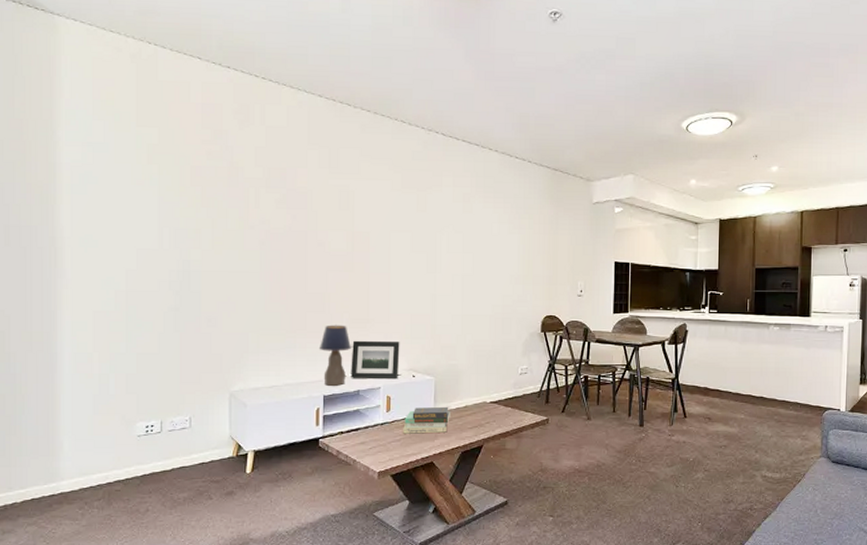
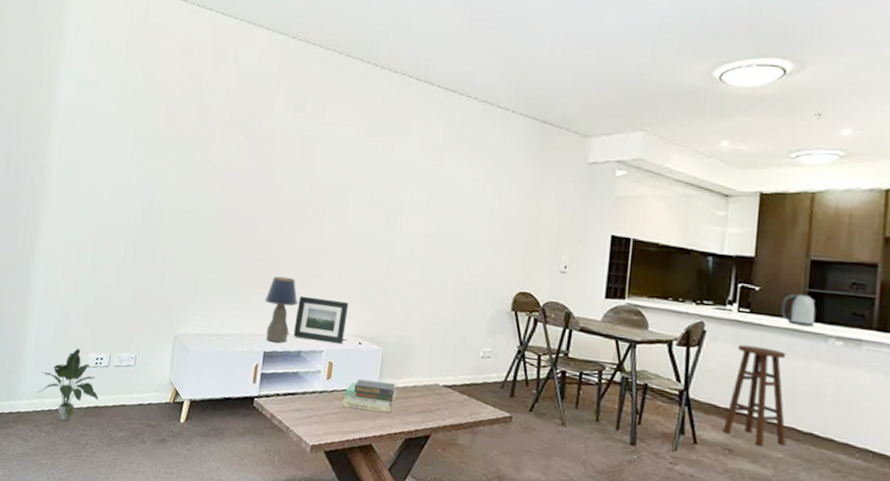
potted plant: none [82,419,154,494] -> present [38,348,99,422]
bar stool: none [703,338,745,413] -> present [723,344,787,447]
kettle: none [738,294,761,319] -> present [781,293,816,327]

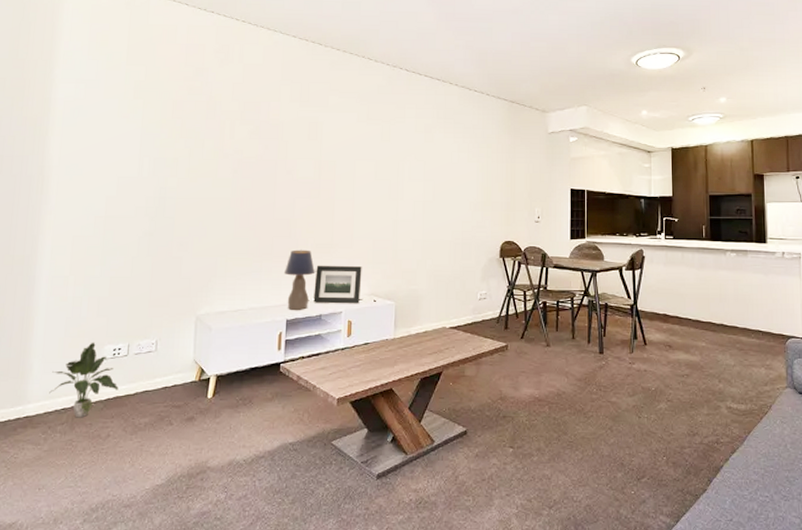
books: present [342,379,398,413] -> none [363,331,411,359]
bar stool: present [723,344,787,447] -> none [663,264,706,340]
kettle: present [781,293,816,327] -> none [693,220,717,245]

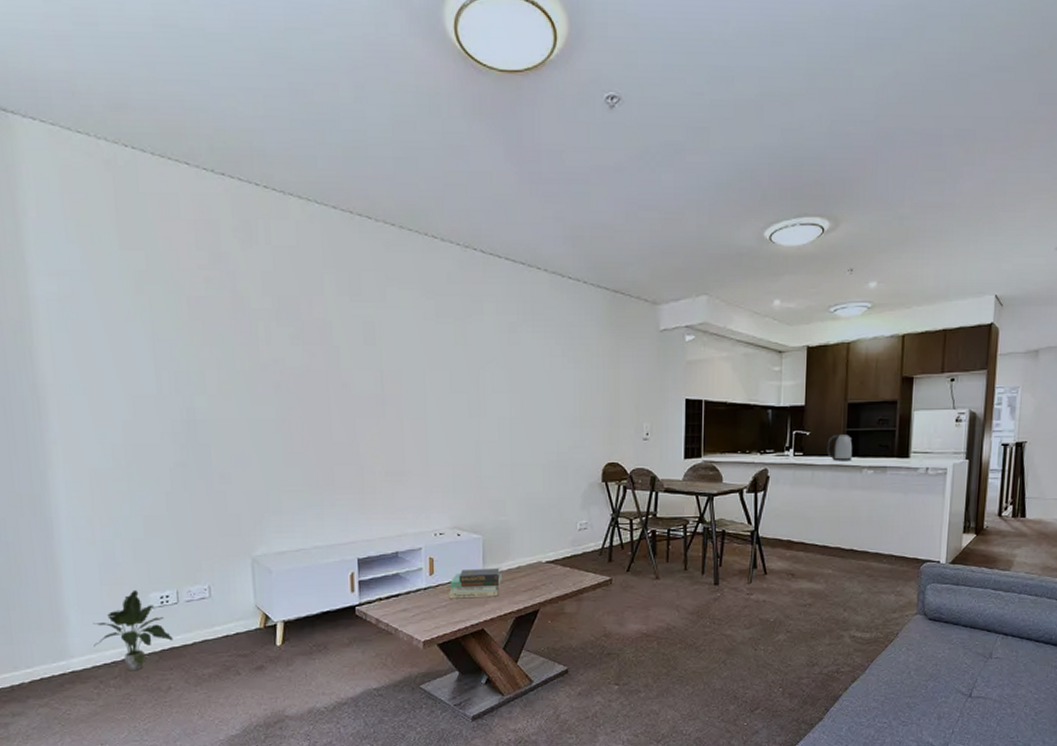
table lamp: present [283,249,316,310] -> none [349,478,387,548]
picture frame: present [313,266,362,303] -> none [387,496,442,539]
books: none [363,331,411,359] -> present [449,567,503,599]
kettle: none [693,220,717,245] -> present [827,433,853,461]

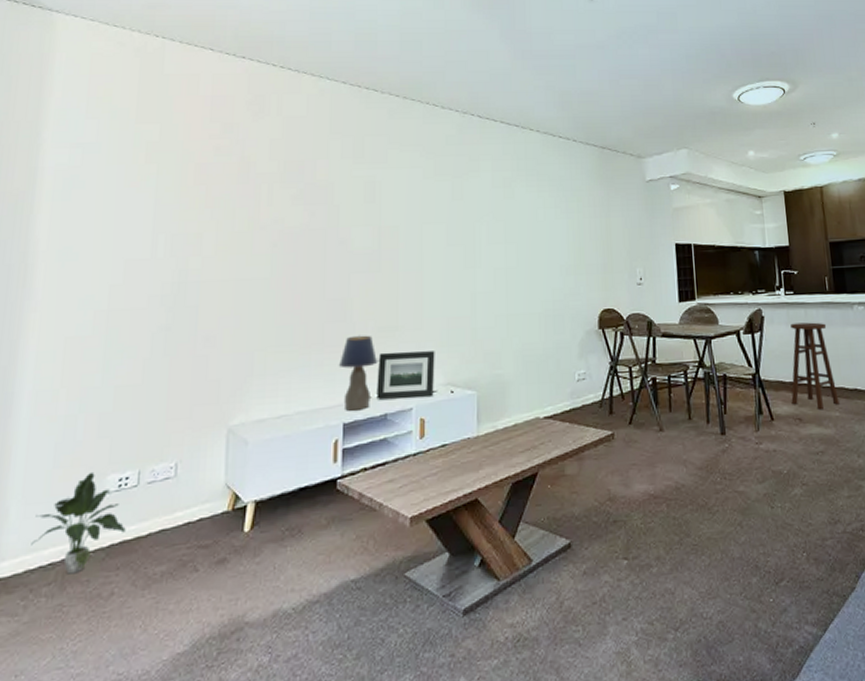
table lamp: none [349,478,387,548] -> present [338,335,378,411]
picture frame: none [387,496,442,539] -> present [376,351,435,399]
books: present [449,567,503,599] -> none [440,426,498,465]
bar stool: none [786,484,834,568] -> present [790,322,839,411]
kettle: present [827,433,853,461] -> none [815,271,842,299]

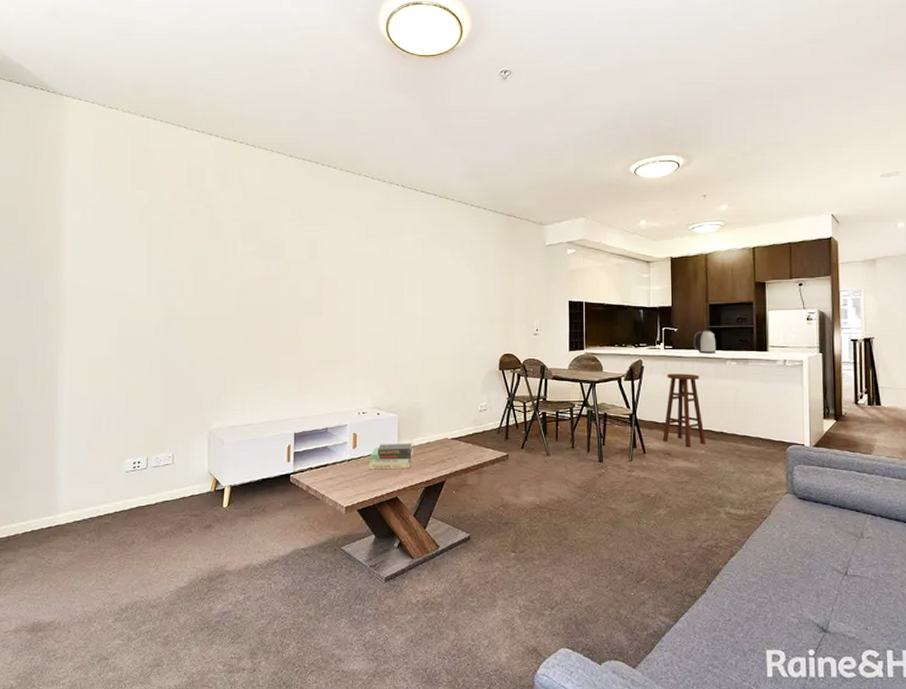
potted plant: present [31,471,126,575] -> none [77,456,140,526]
table lamp: present [338,335,378,411] -> none [290,366,321,424]
picture frame: present [376,351,435,399] -> none [319,381,365,416]
books: none [440,426,498,465] -> present [369,443,415,470]
kettle: none [815,271,842,299] -> present [693,330,717,354]

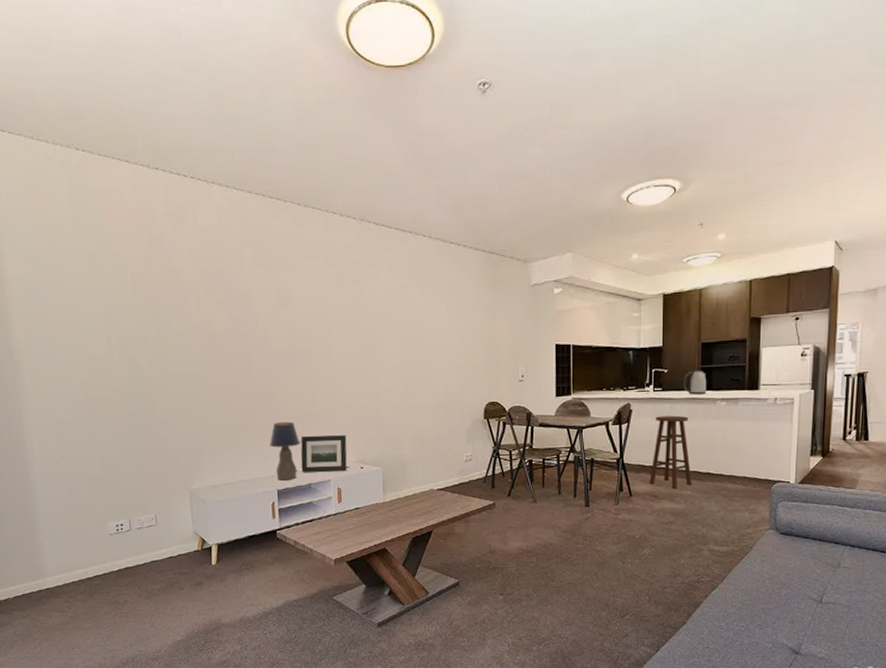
table lamp: none [290,366,321,424] -> present [269,421,301,481]
picture frame: none [319,381,365,416] -> present [301,435,347,472]
books: present [369,443,415,470] -> none [355,495,401,523]

